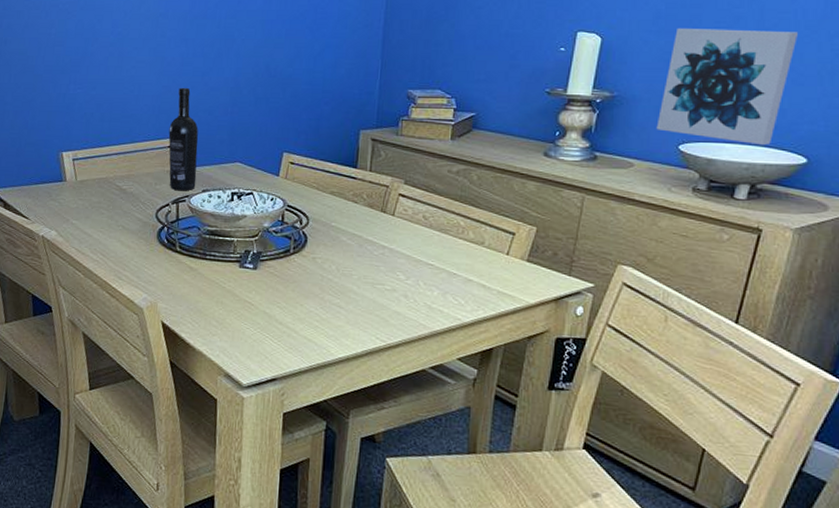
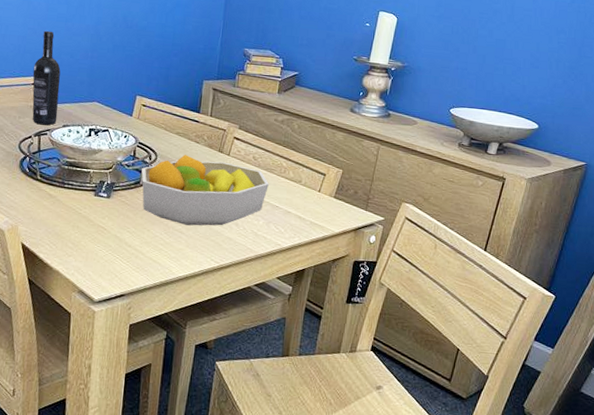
fruit bowl: none [291,217,444,299] -> present [141,155,269,226]
wall art: present [656,27,798,146] -> none [434,15,536,113]

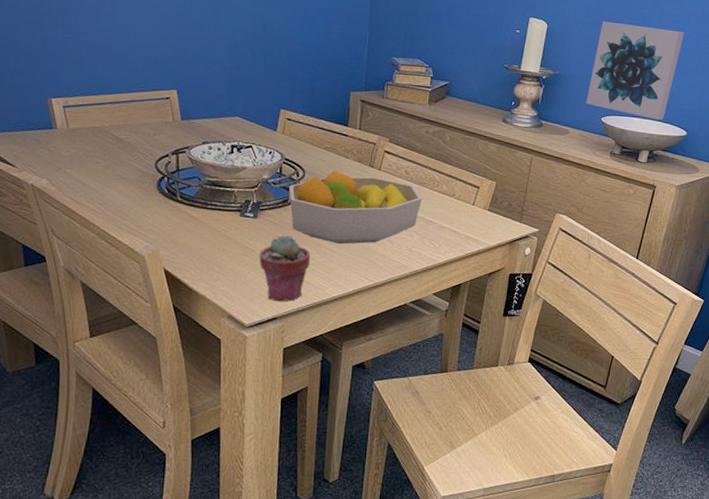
wine bottle: present [32,30,61,125] -> none [166,39,197,143]
potted succulent: none [110,215,160,280] -> present [259,235,311,302]
wall art: none [434,15,536,113] -> present [586,21,684,121]

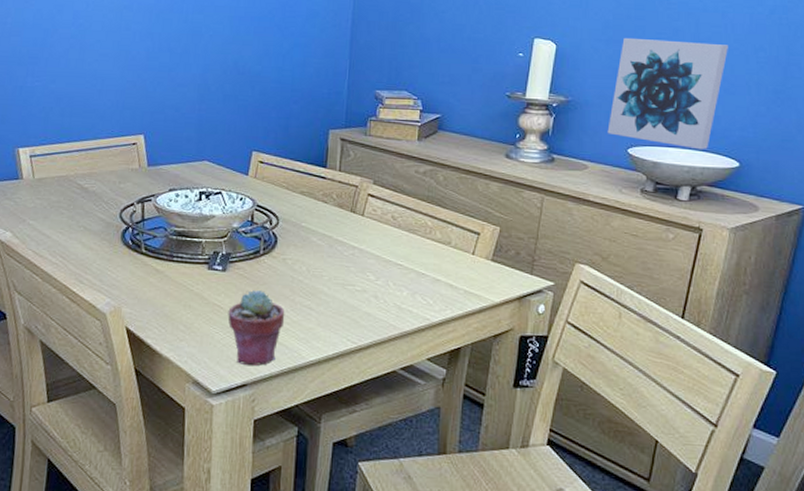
fruit bowl: present [289,170,422,244] -> none [261,217,412,300]

